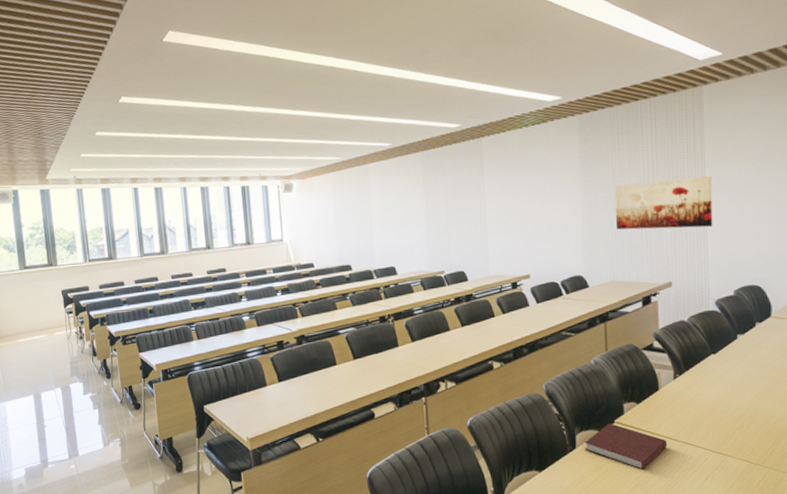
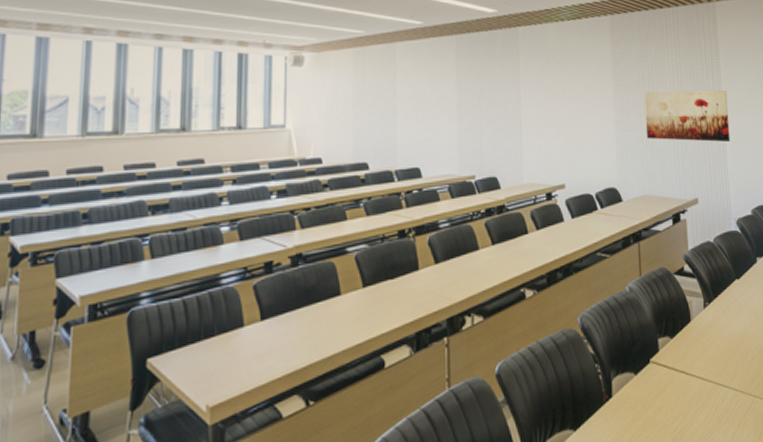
notebook: present [585,423,668,470] -> none [621,363,701,420]

